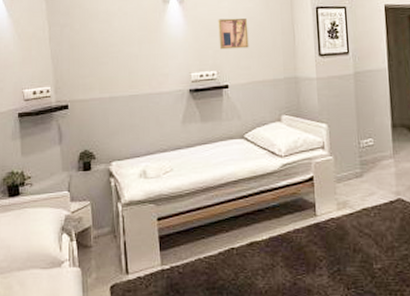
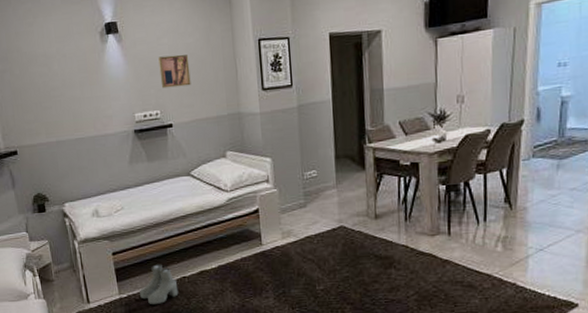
boots: none [184,232,226,279] -> present [140,264,179,305]

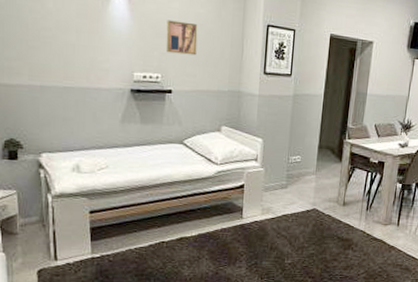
boots: present [140,264,179,305] -> none [114,227,155,267]

